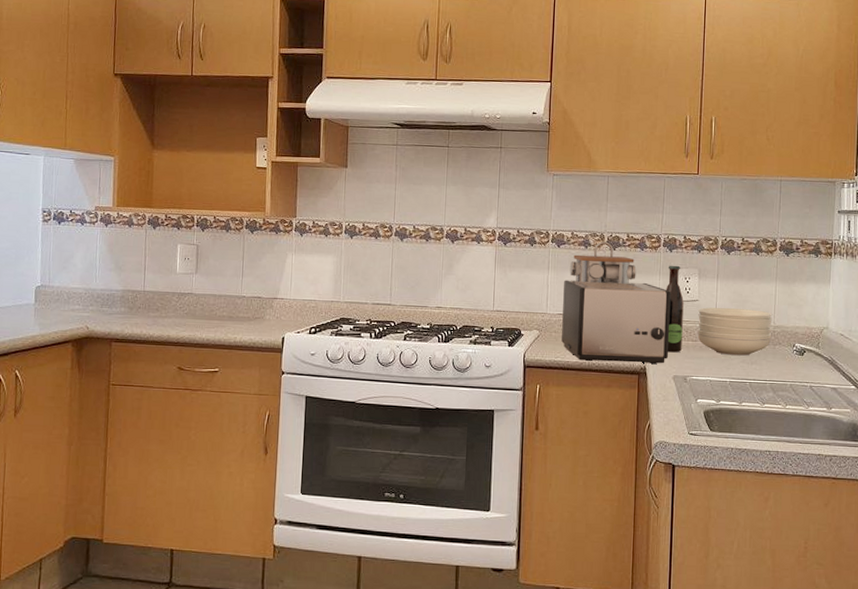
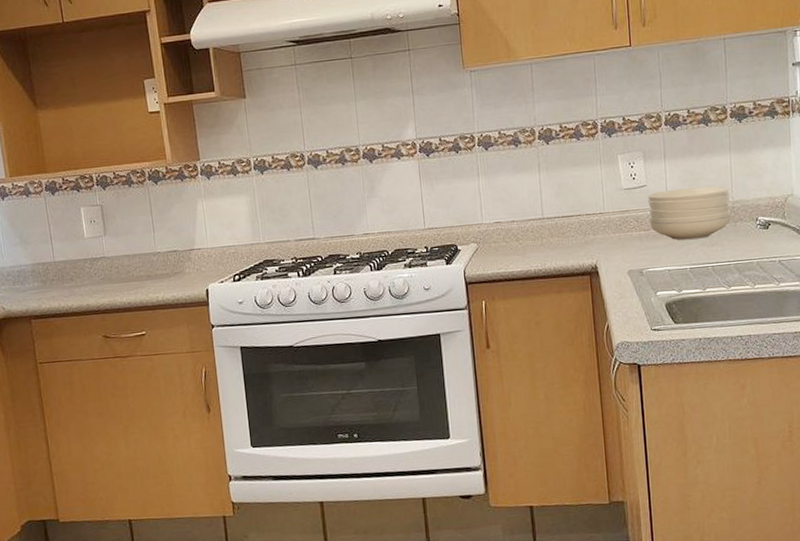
toaster: present [561,280,671,364] -> none [497,174,620,269]
spice rack: present [569,242,636,284] -> none [501,136,575,185]
bottle: present [666,265,684,353] -> none [608,150,634,247]

